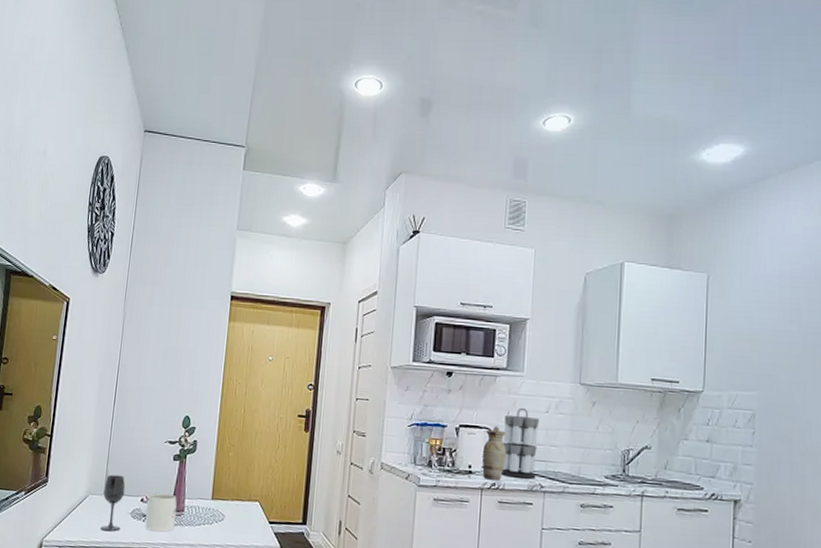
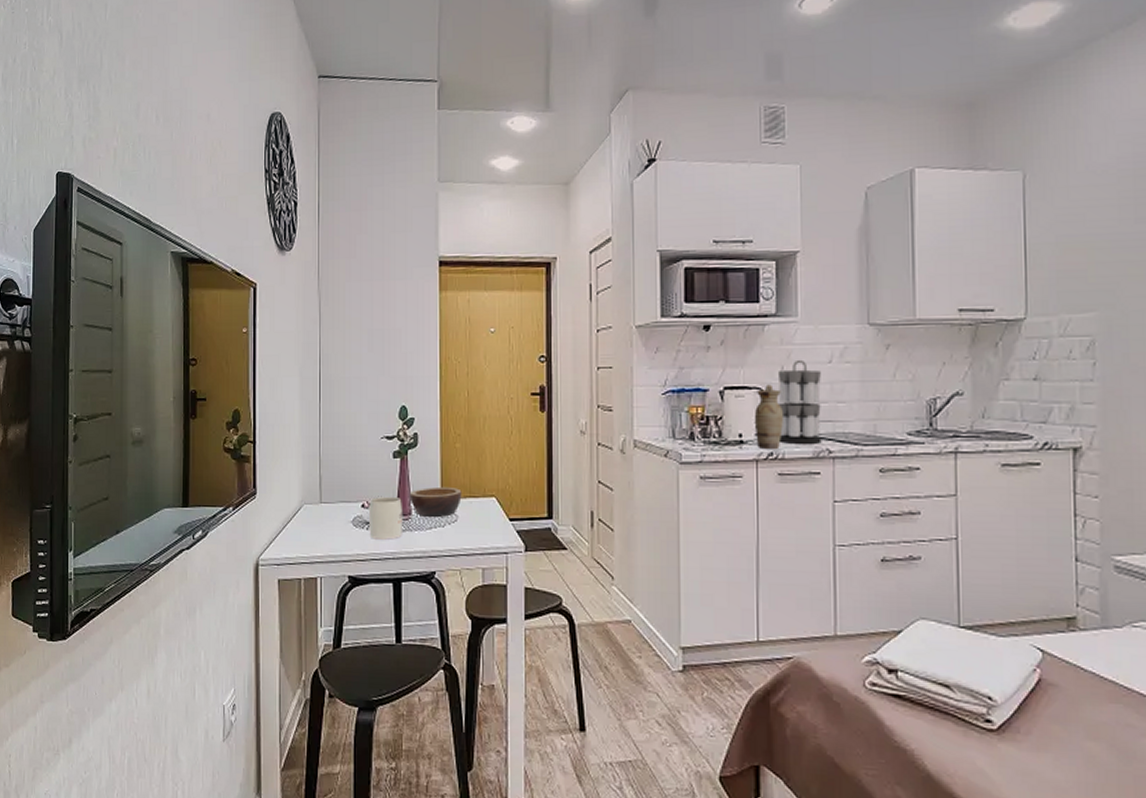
wine glass: present [101,474,126,532] -> none [318,480,343,544]
bowl: none [184,489,230,516] -> present [409,486,462,518]

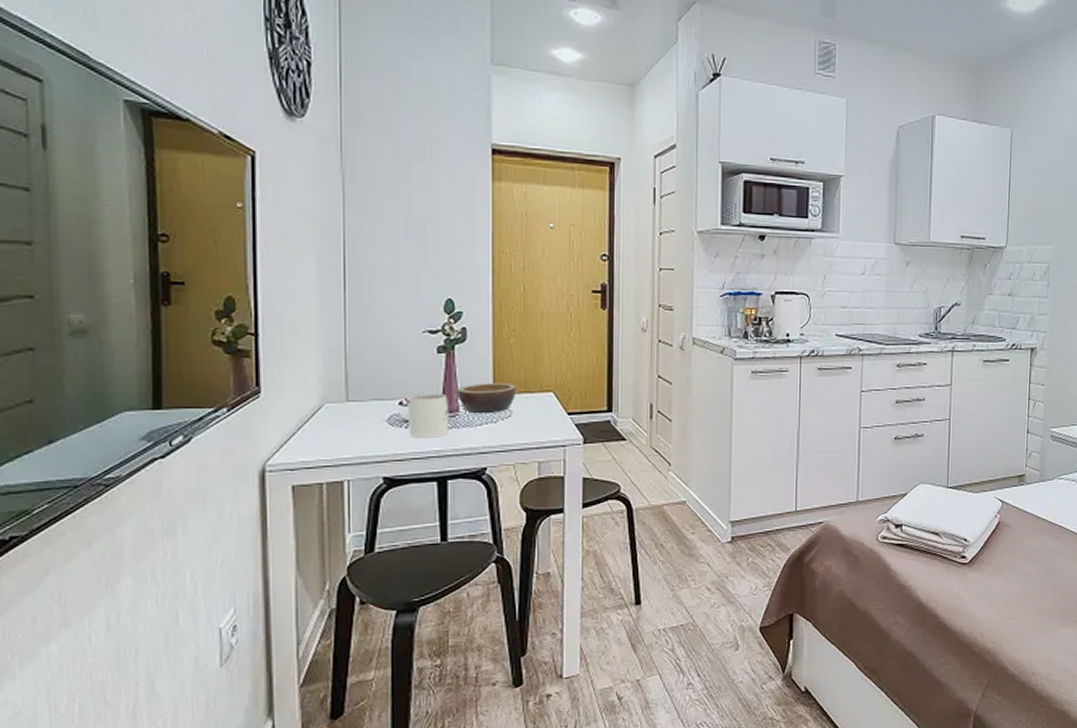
ceramic jug: present [754,384,783,450] -> none [799,291,824,348]
spice rack: present [777,359,822,444] -> none [820,270,855,343]

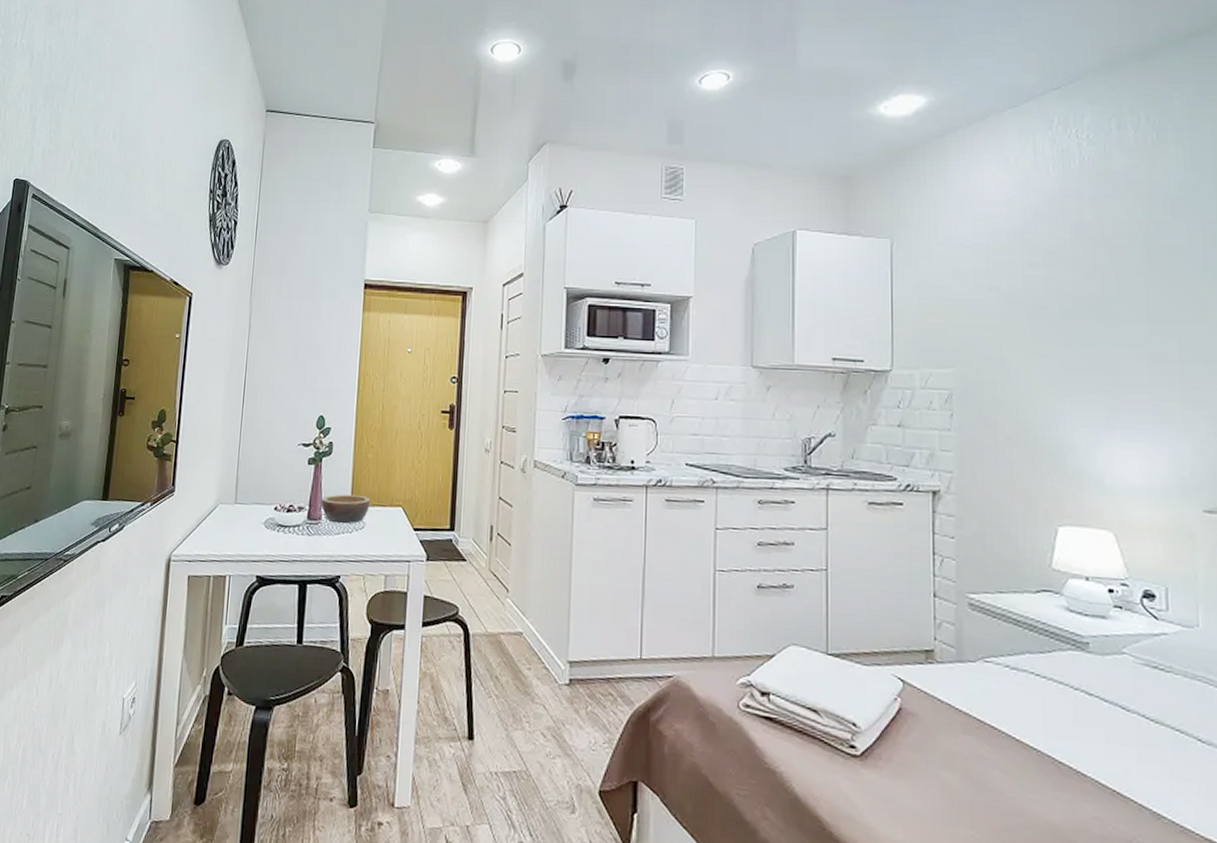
mug: present [407,394,450,439] -> none [279,501,314,543]

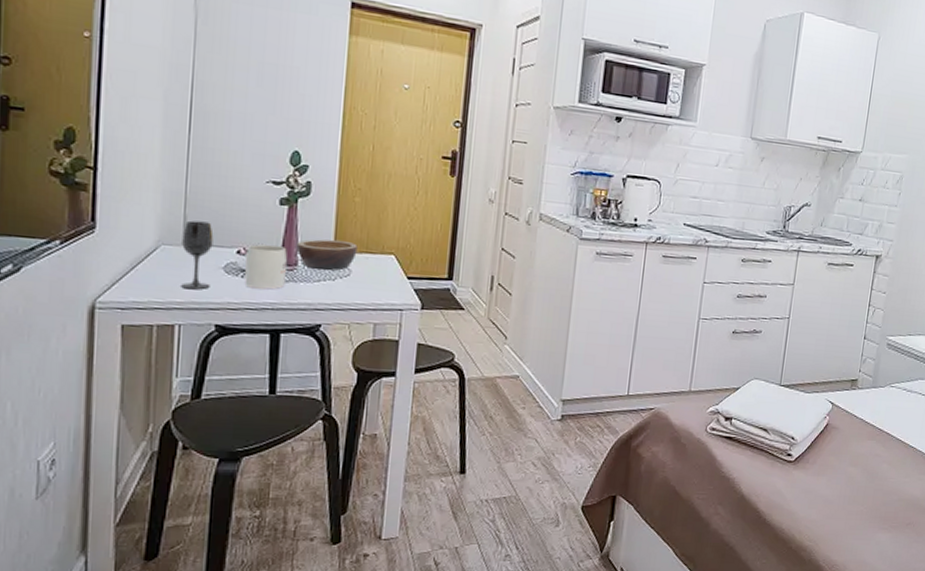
wine glass: none [232,482,258,544] -> present [180,220,214,290]
mug: none [279,501,314,543] -> present [244,244,288,290]

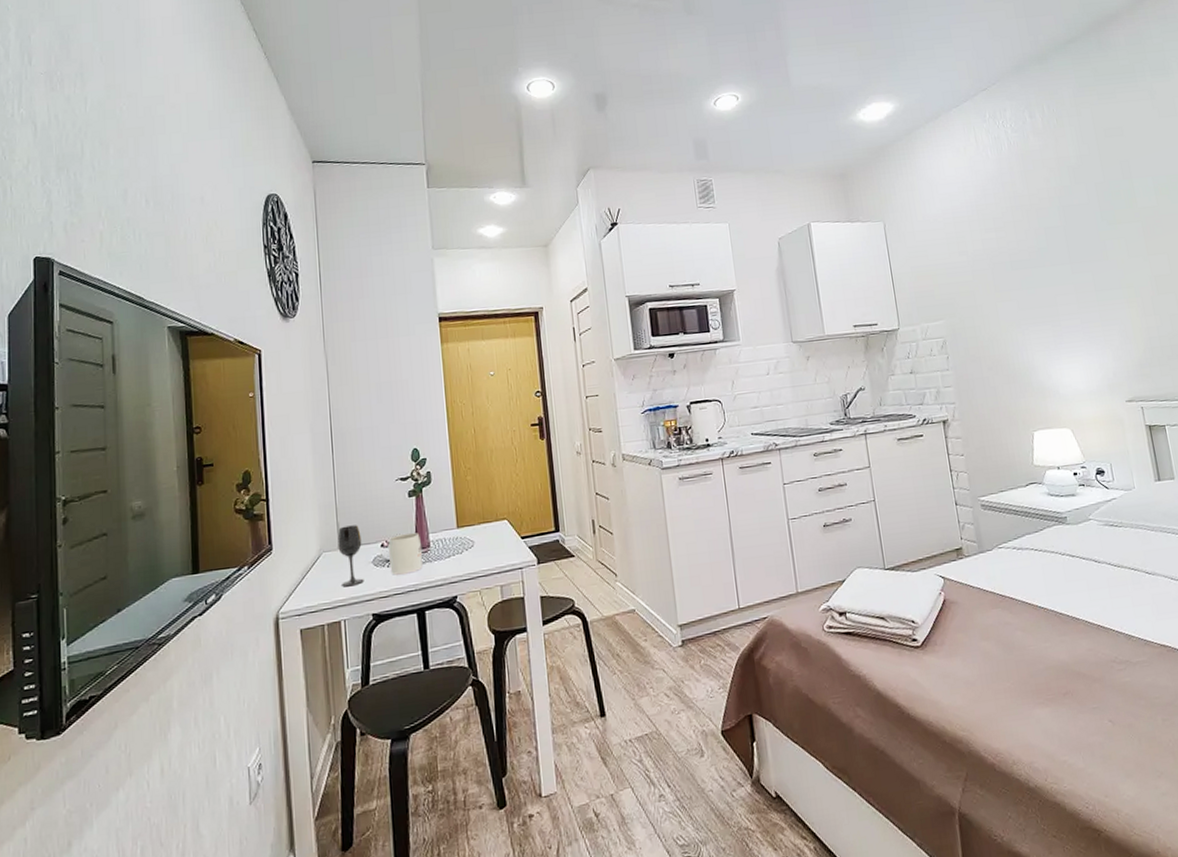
bowl: present [296,239,358,271] -> none [426,516,476,548]

